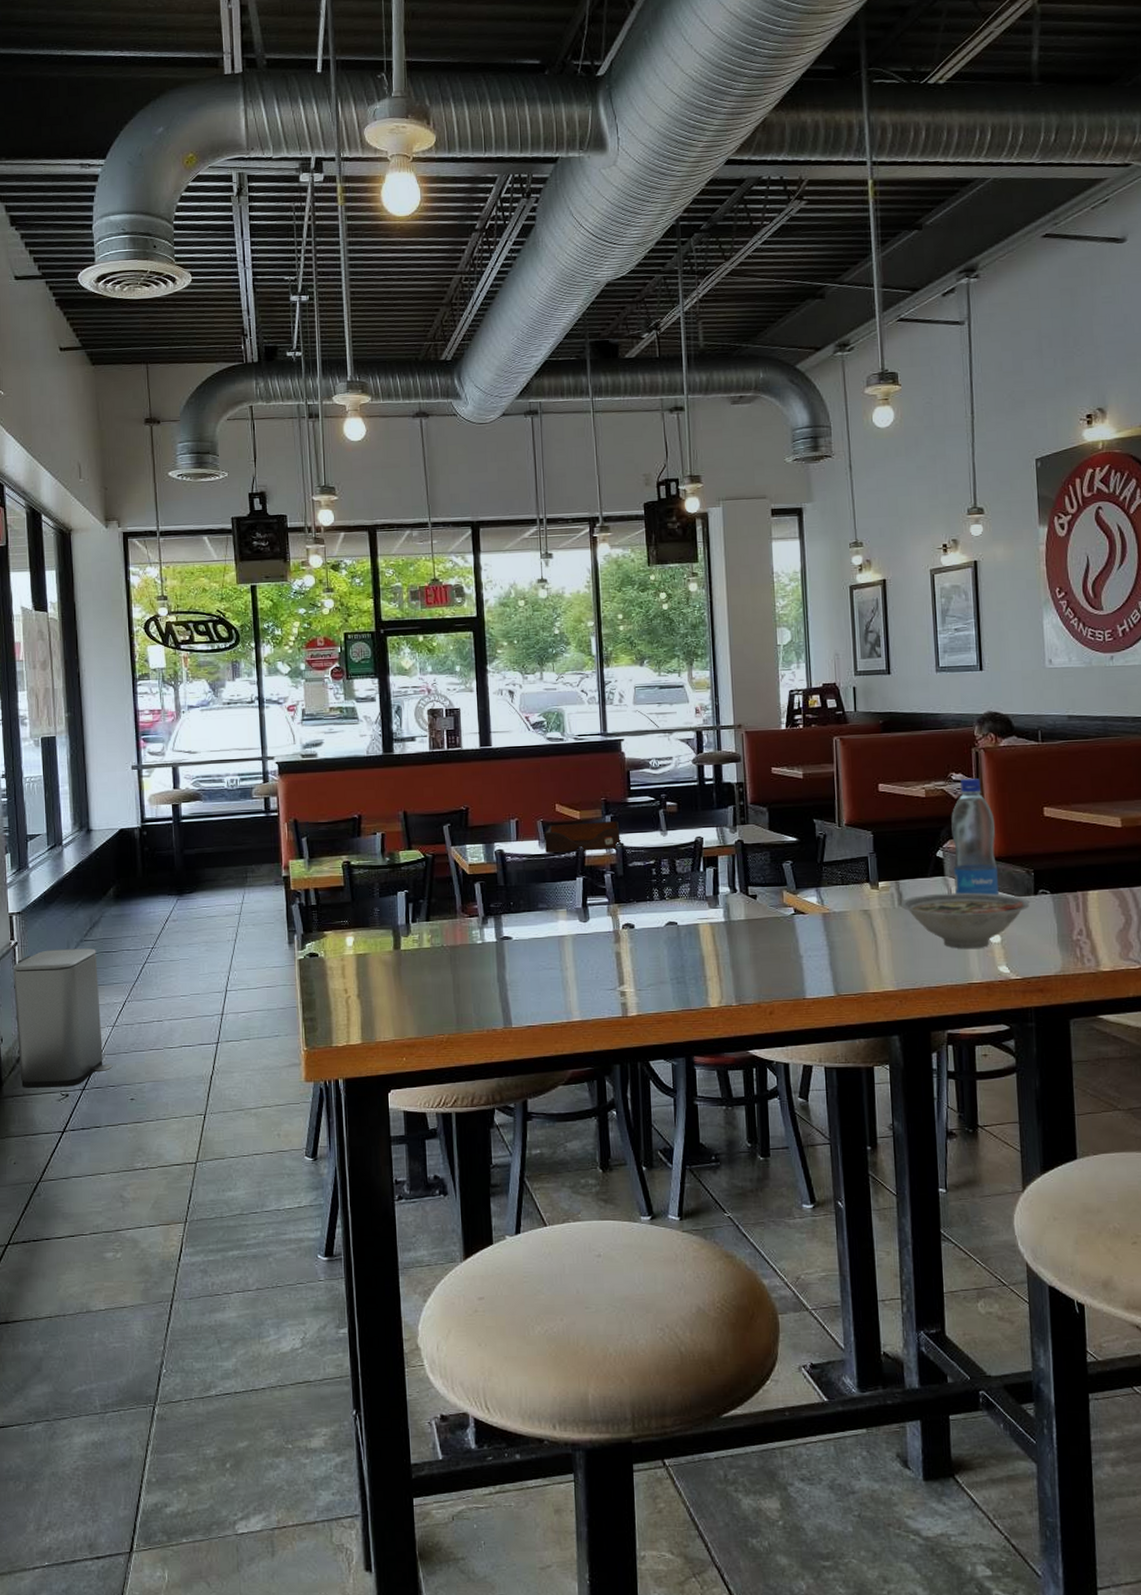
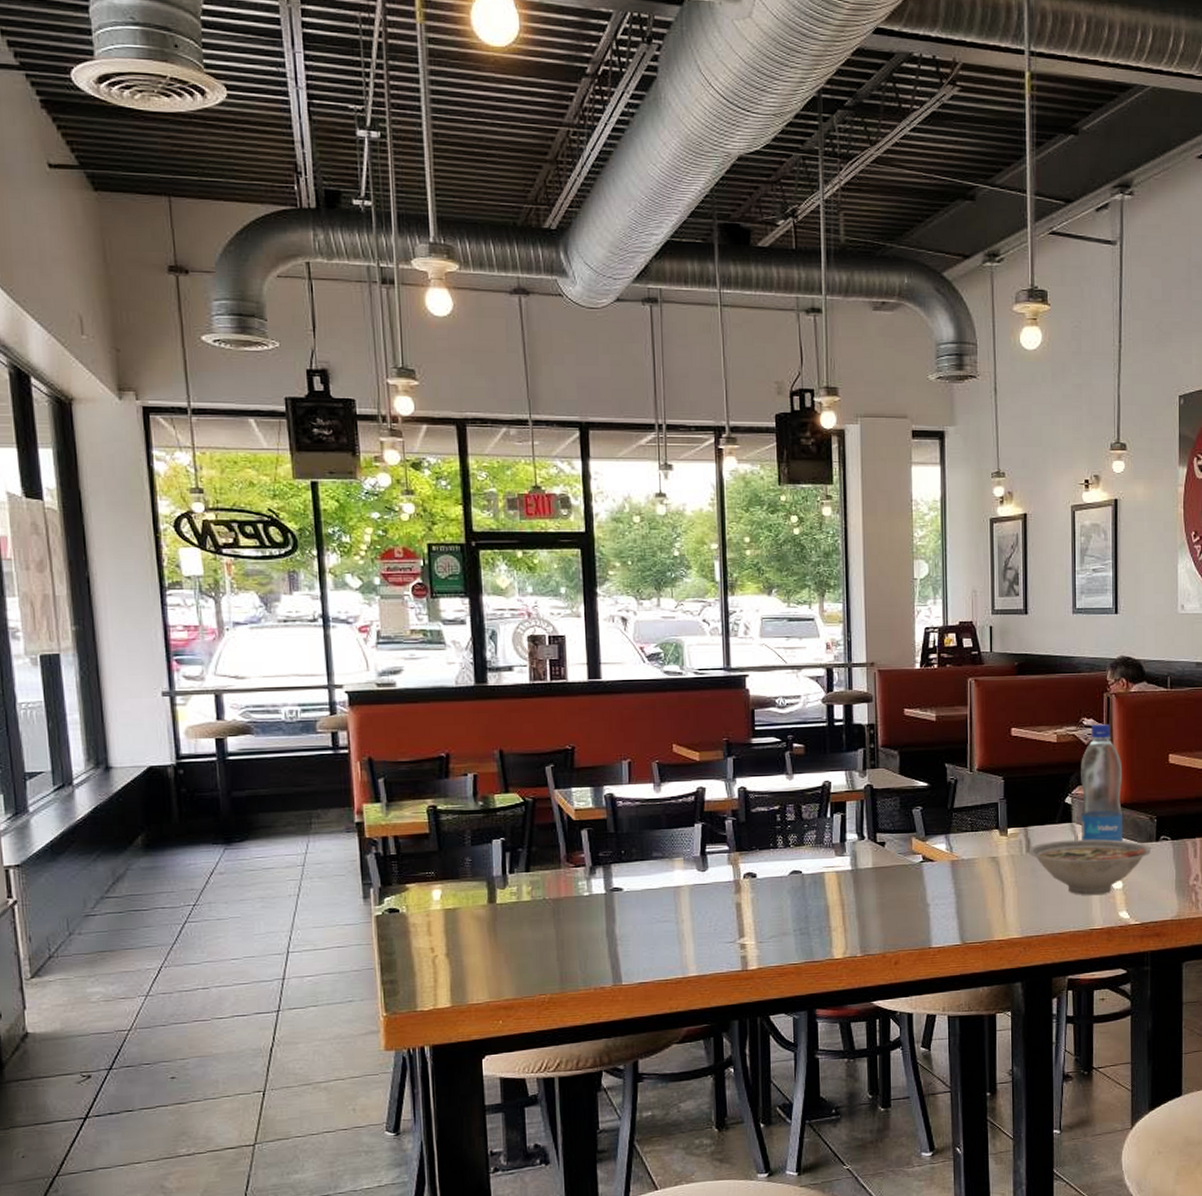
pedal bin: present [13,948,113,1088] -> none [13,906,147,1070]
tray: present [544,821,621,853] -> none [660,764,743,797]

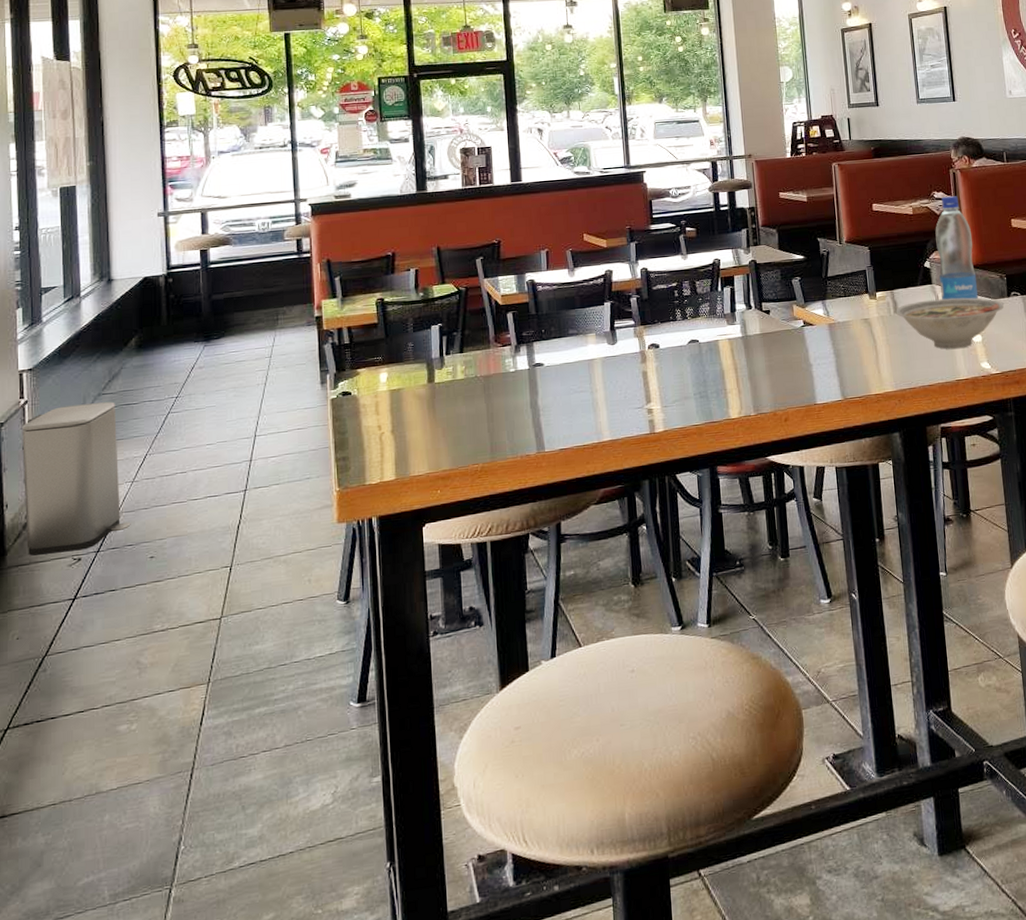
pedal bin: none [13,906,147,1070] -> present [22,402,131,556]

